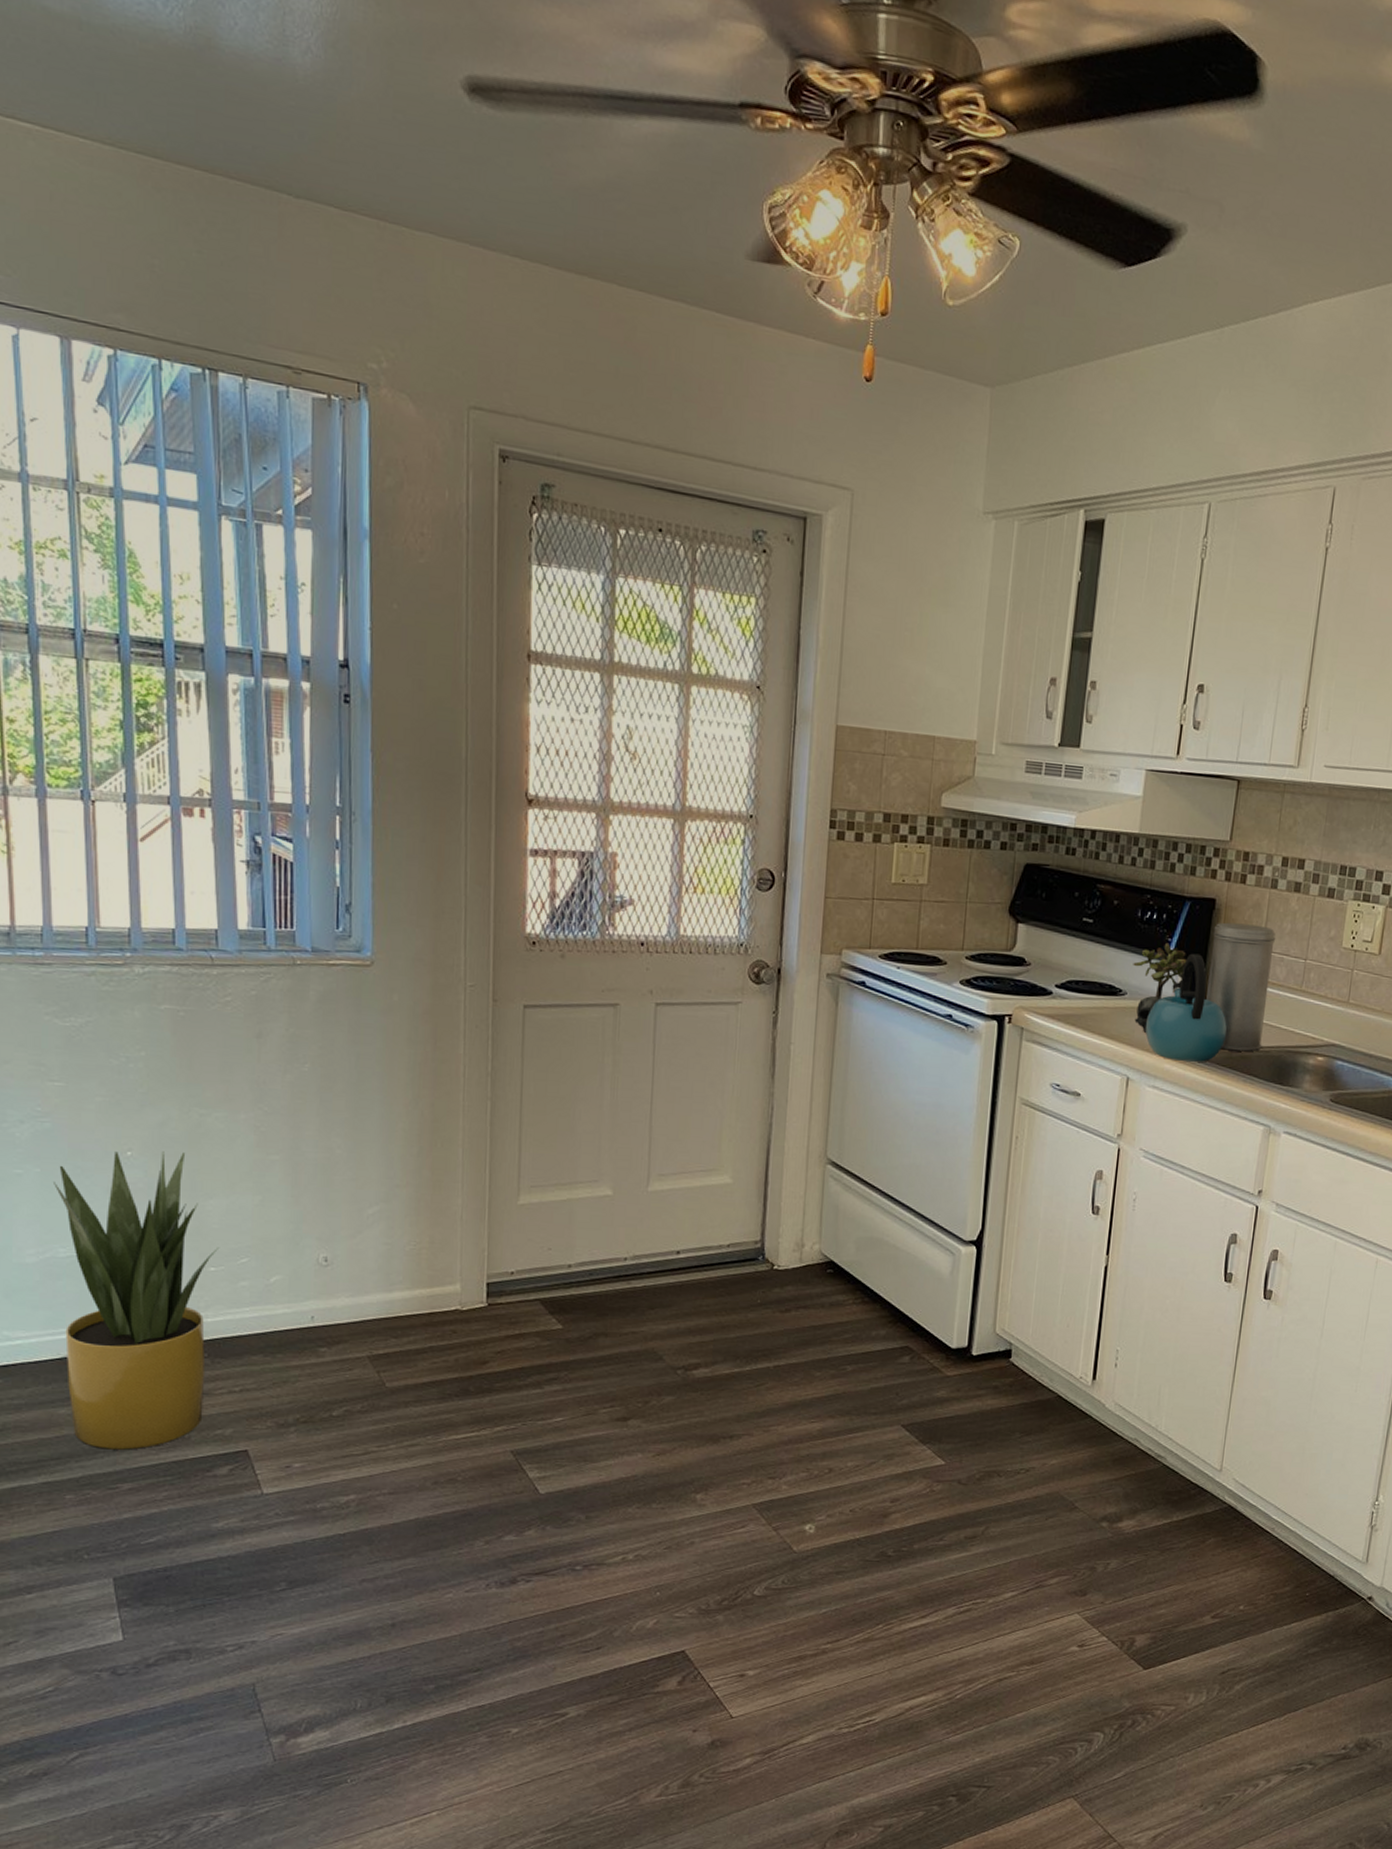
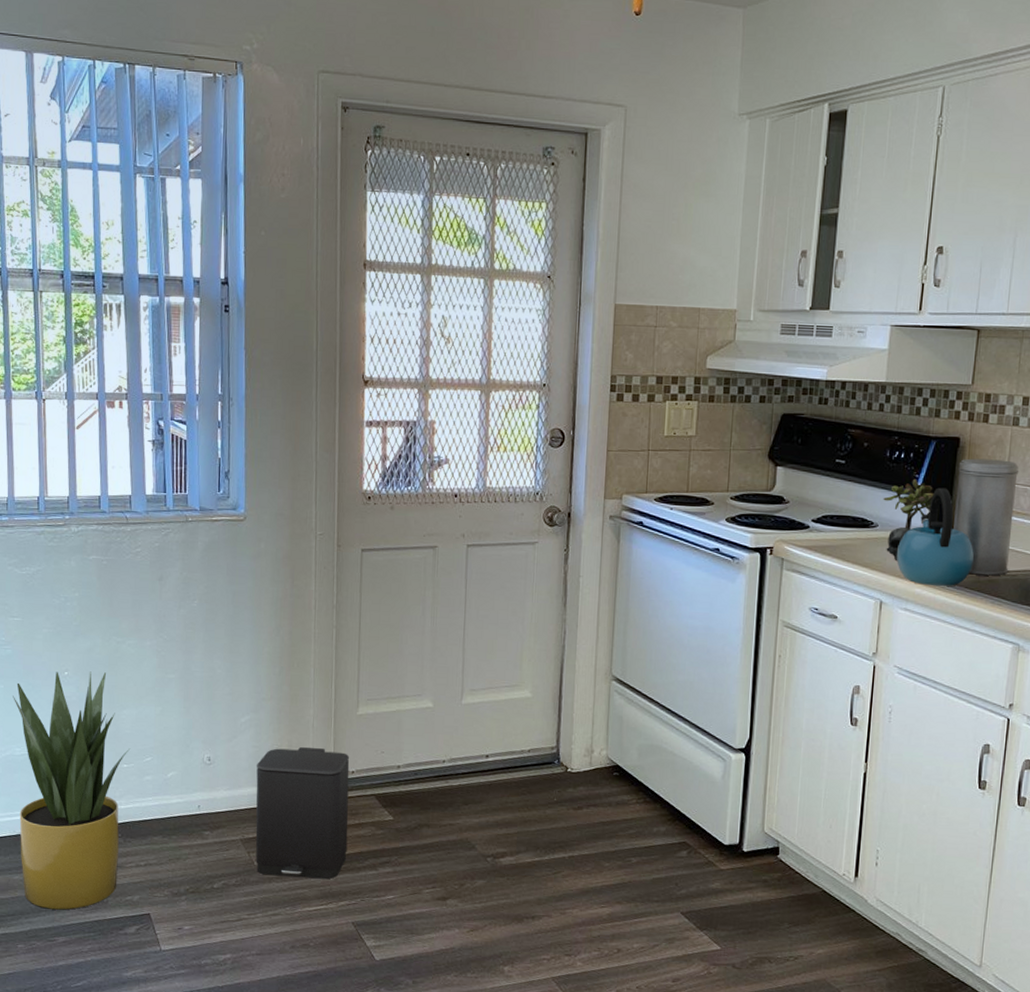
pedal bin: none [387,1244,509,1400] -> present [255,747,350,879]

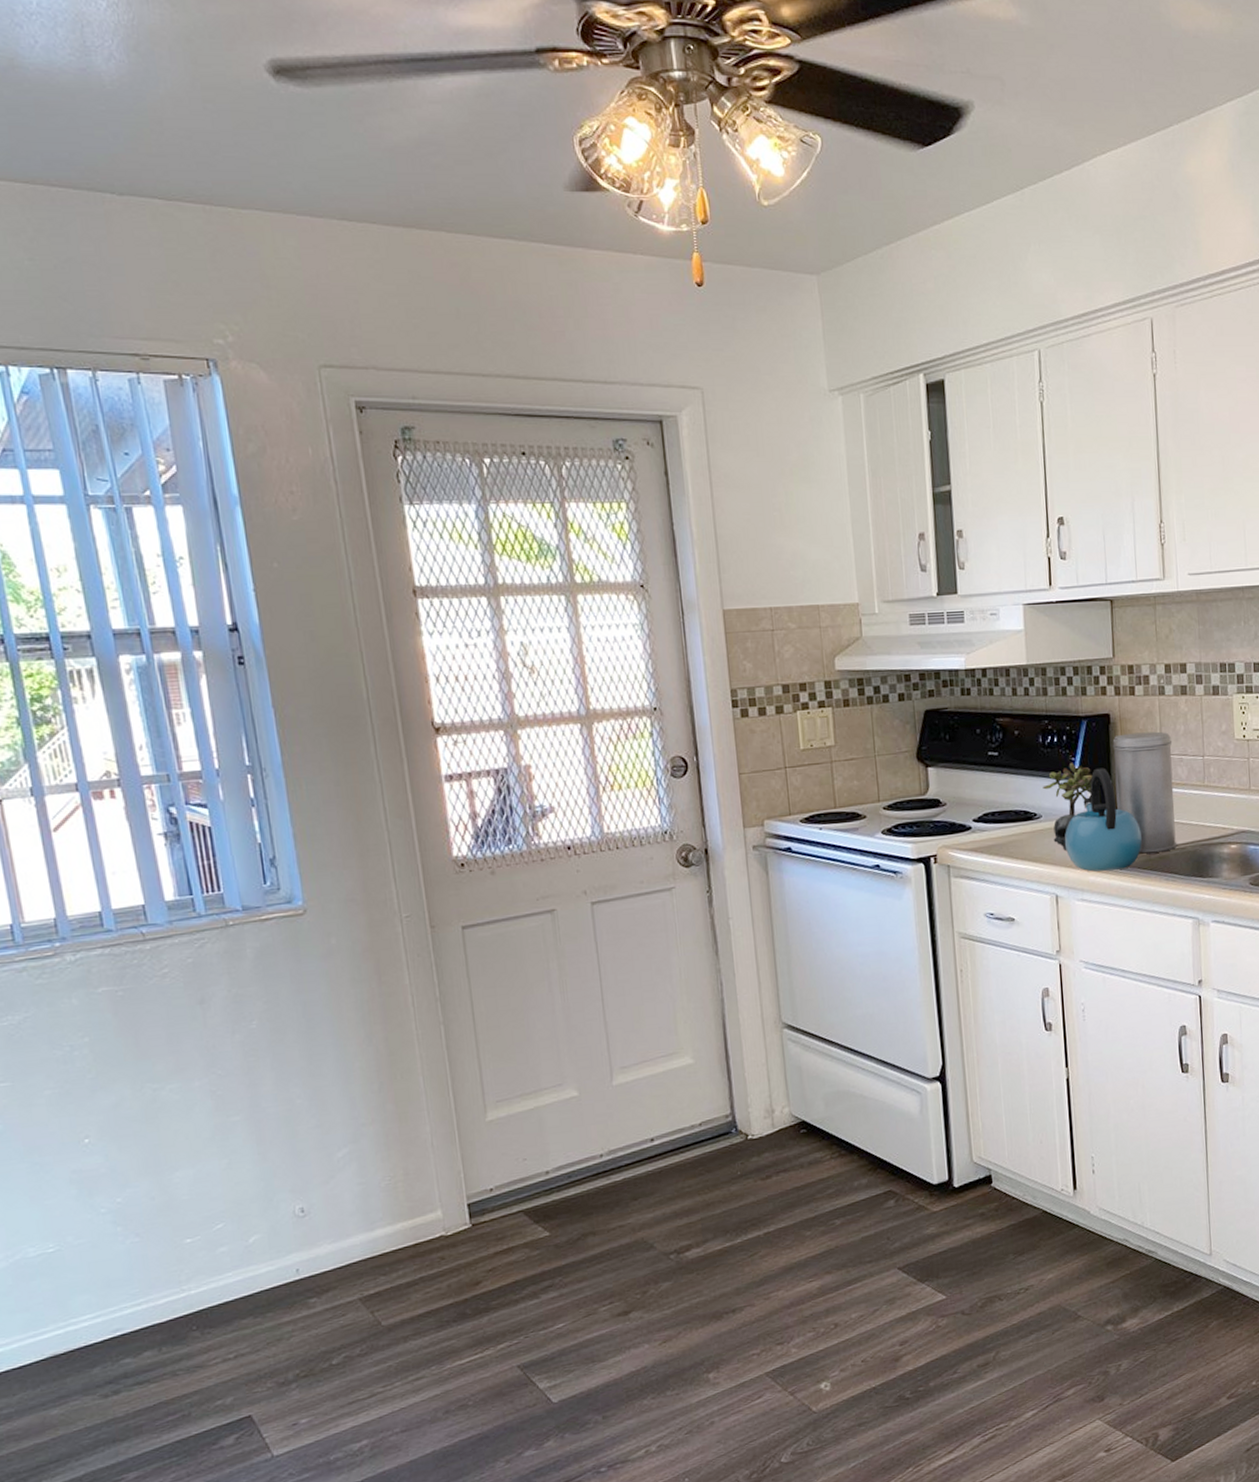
planter: present [13,671,131,910] -> none [13,1130,201,1443]
pedal bin: present [255,747,350,879] -> none [366,1169,499,1335]

